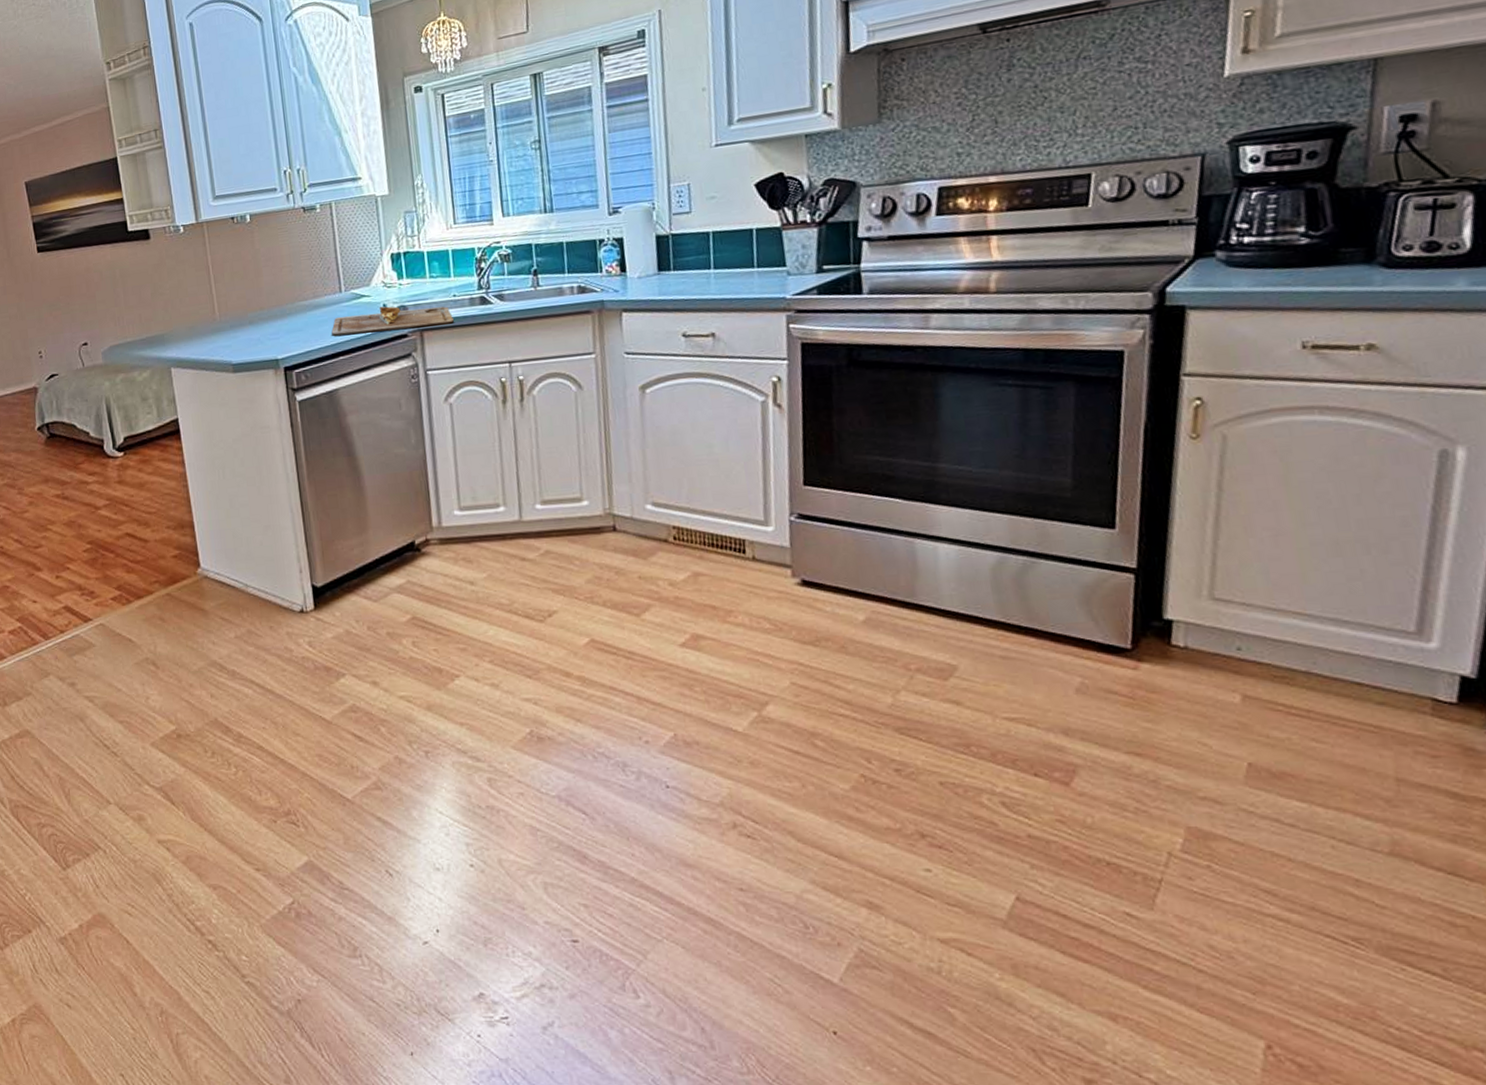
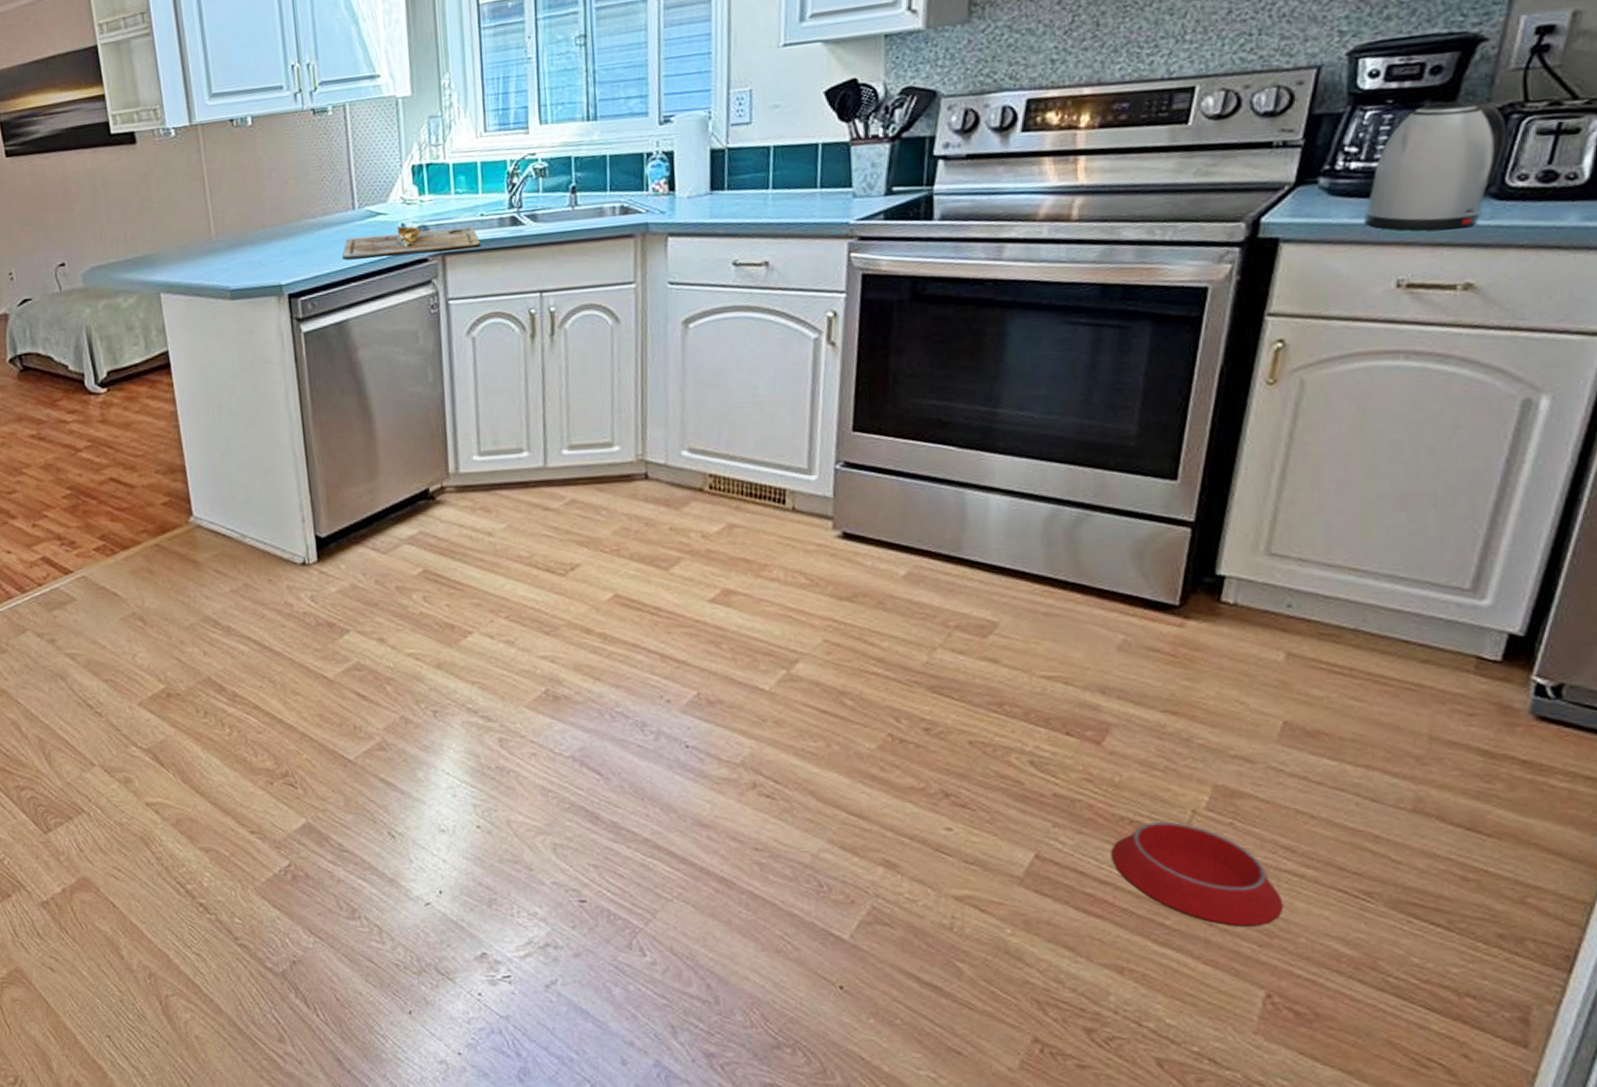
pet bowl: none [1091,864,1273,973] -> present [1111,822,1284,927]
kettle: none [1262,181,1386,298] -> present [1363,101,1506,231]

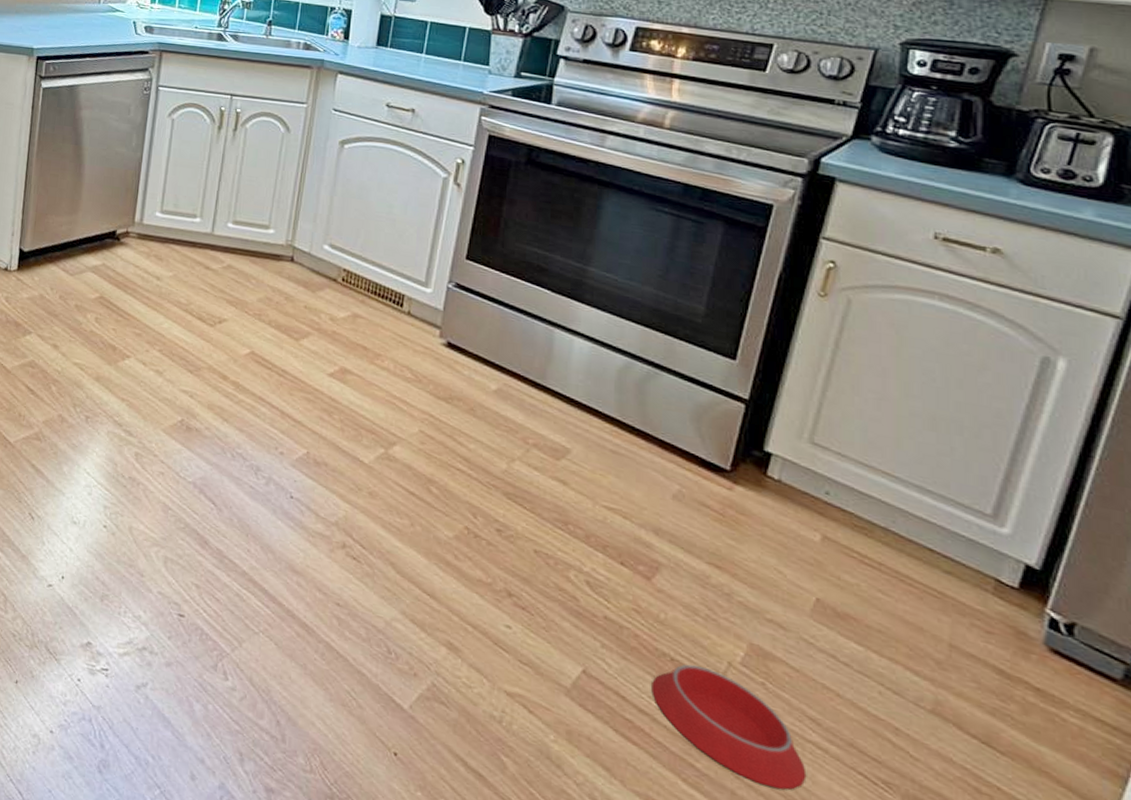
cutting board: present [342,225,480,260] -> none [84,22,191,51]
kettle: present [1363,101,1506,231] -> none [908,96,1031,202]

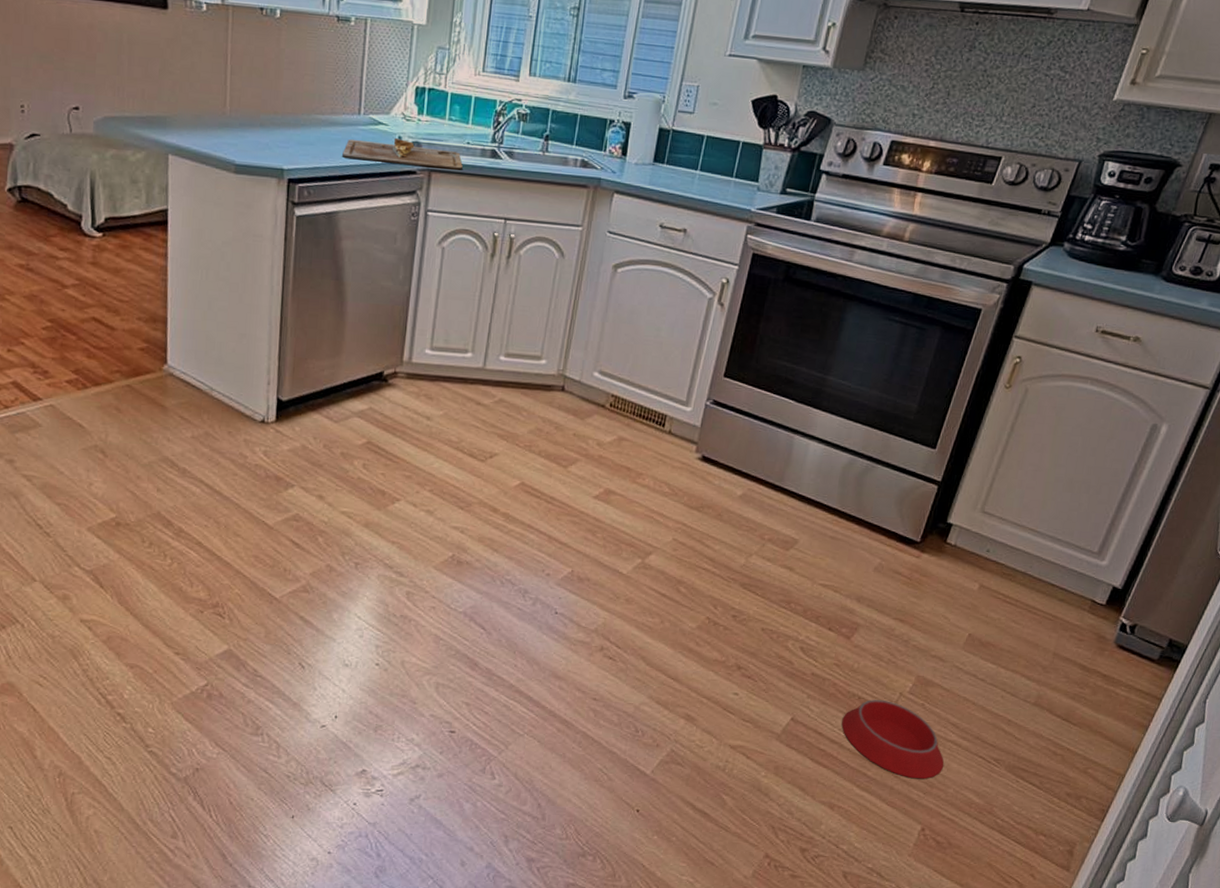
cutting board: none [84,22,191,51] -> present [342,137,463,170]

